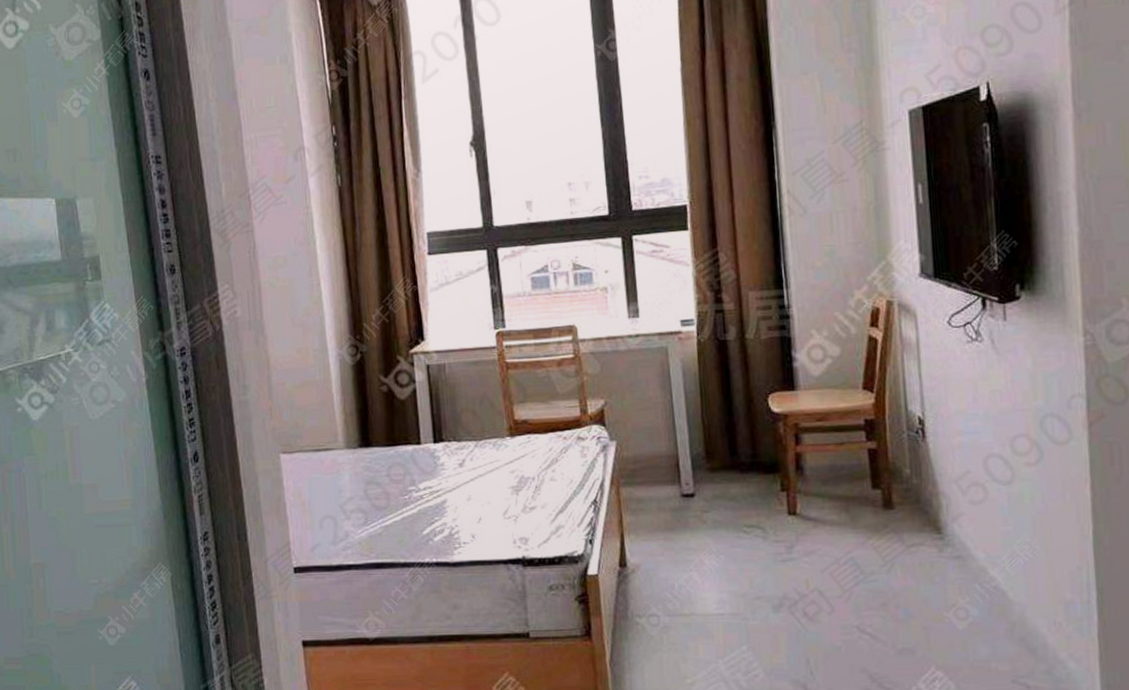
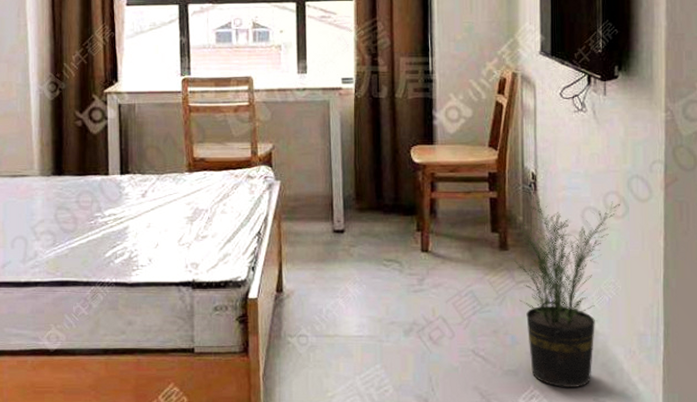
potted plant: none [902,440,1032,667] -> present [514,193,620,387]

